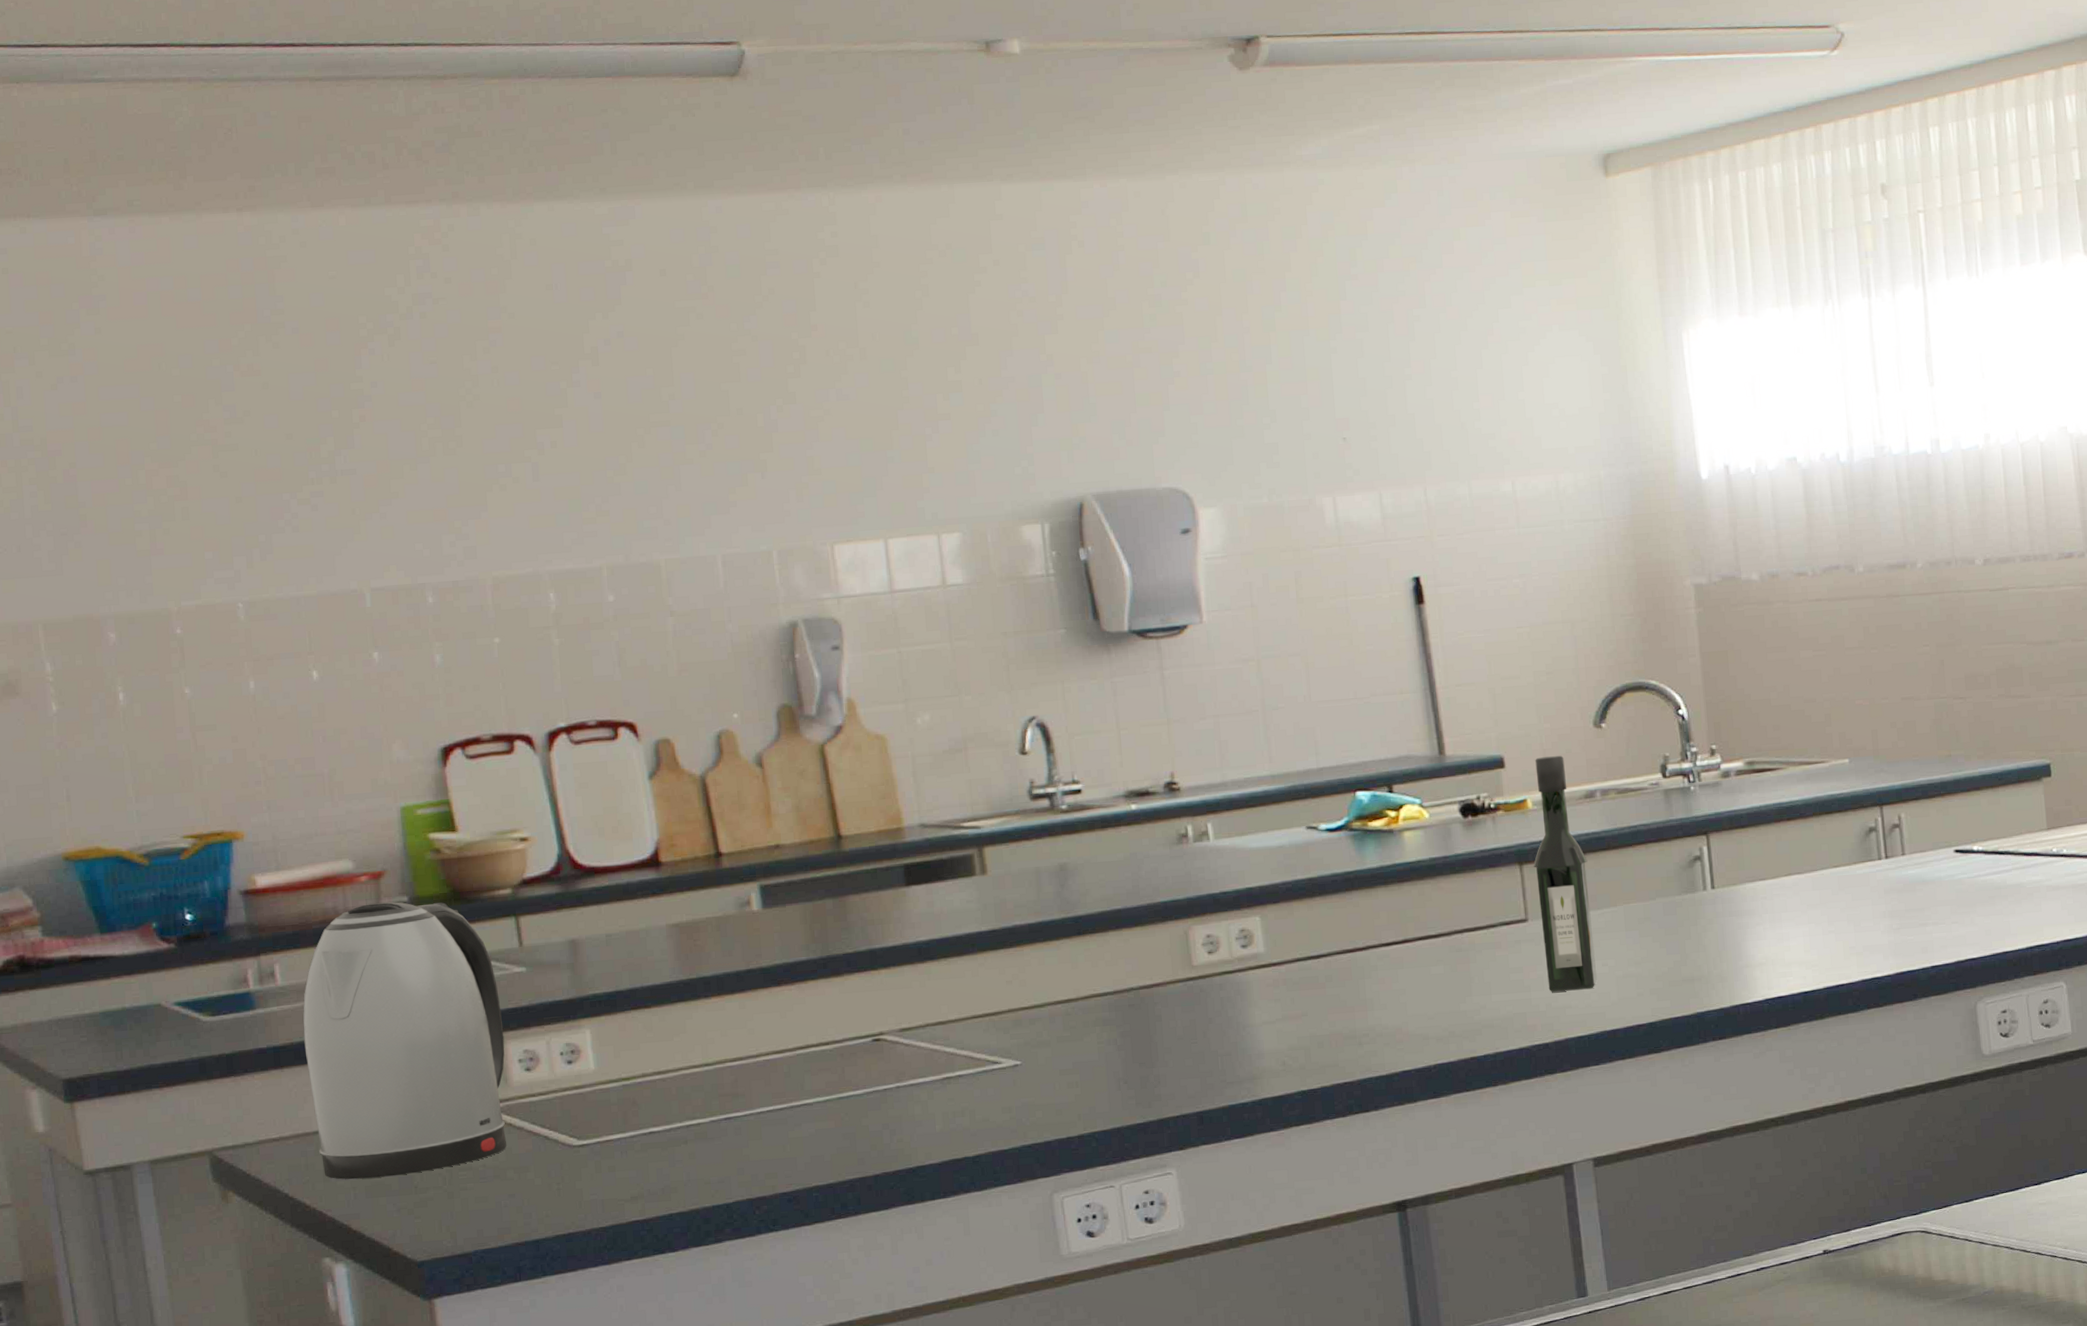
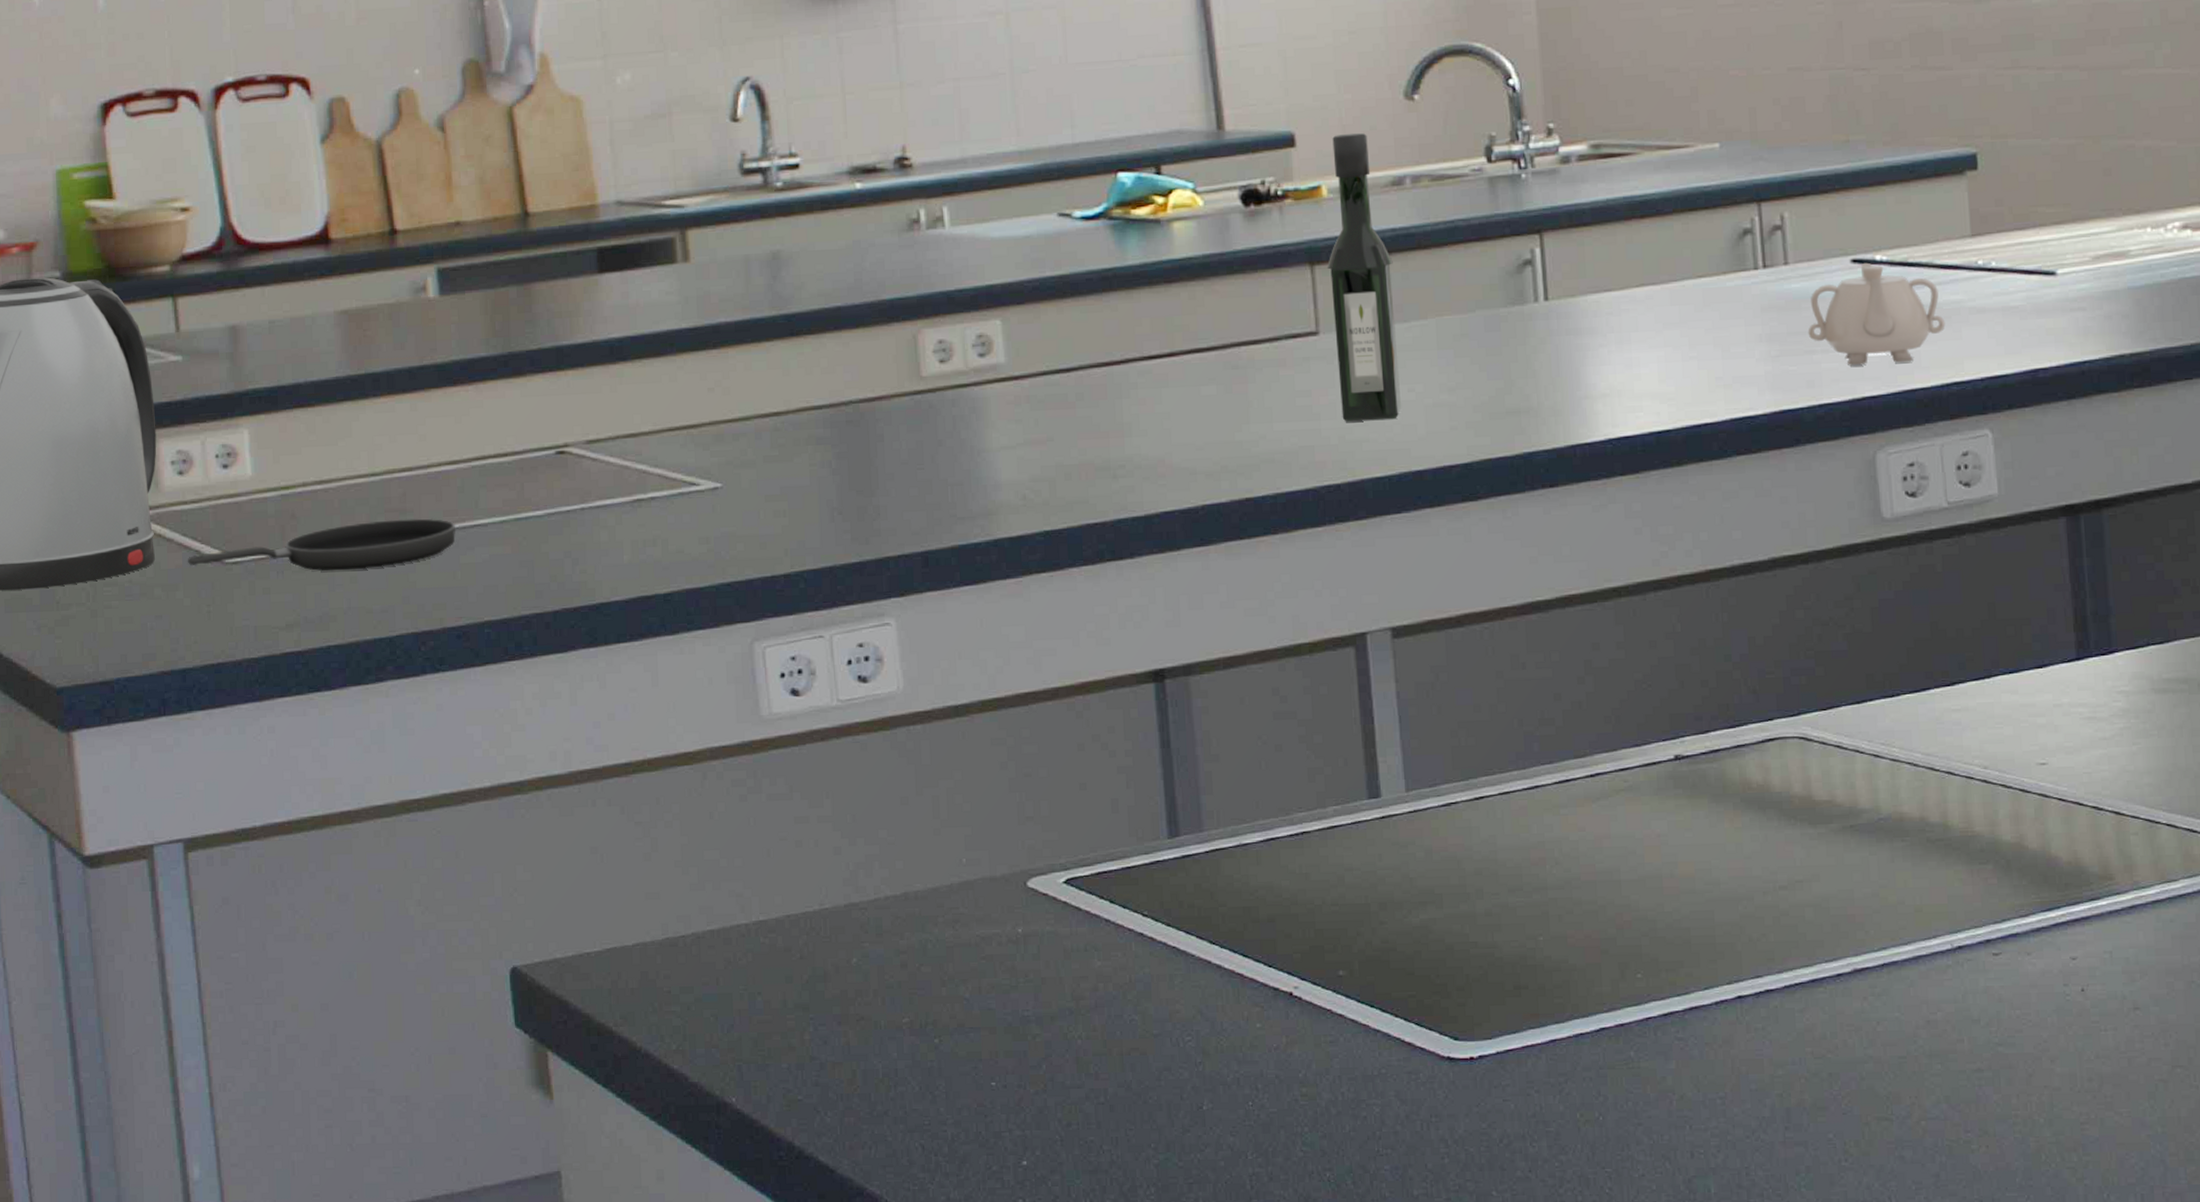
frying pan: none [536,1100,784,1150] -> present [187,518,456,571]
teapot: none [1921,852,2029,935] -> present [1808,262,1946,366]

